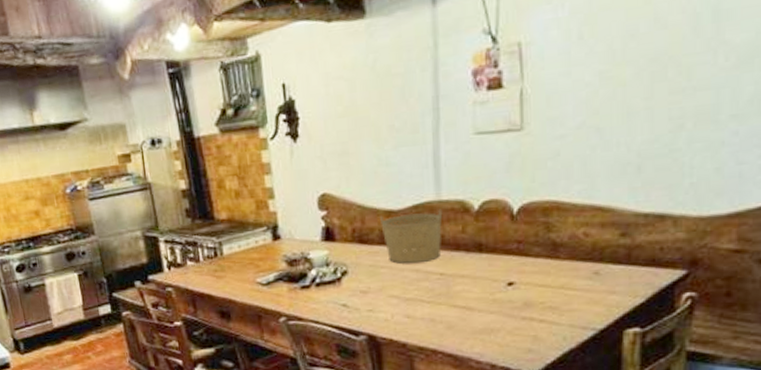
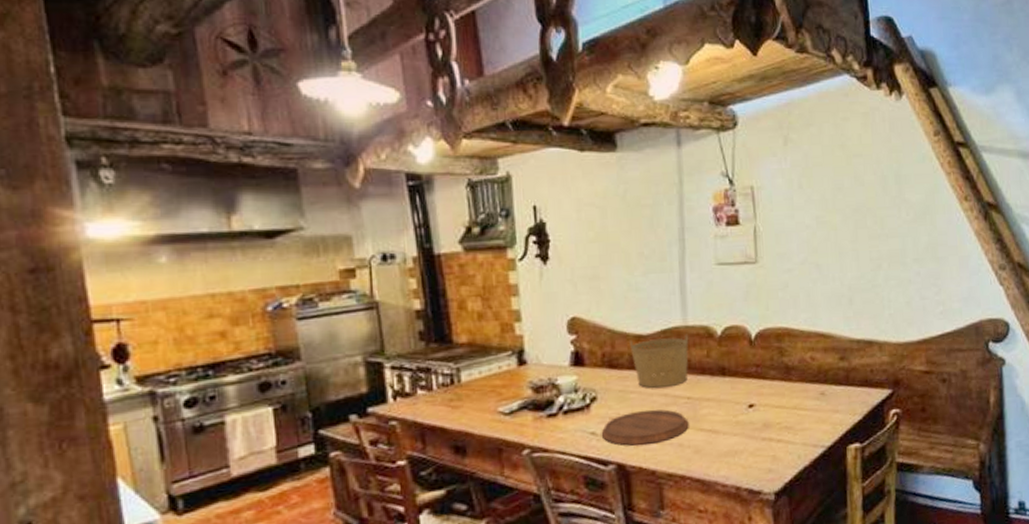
cutting board: none [352,284,442,319] -> present [601,409,689,446]

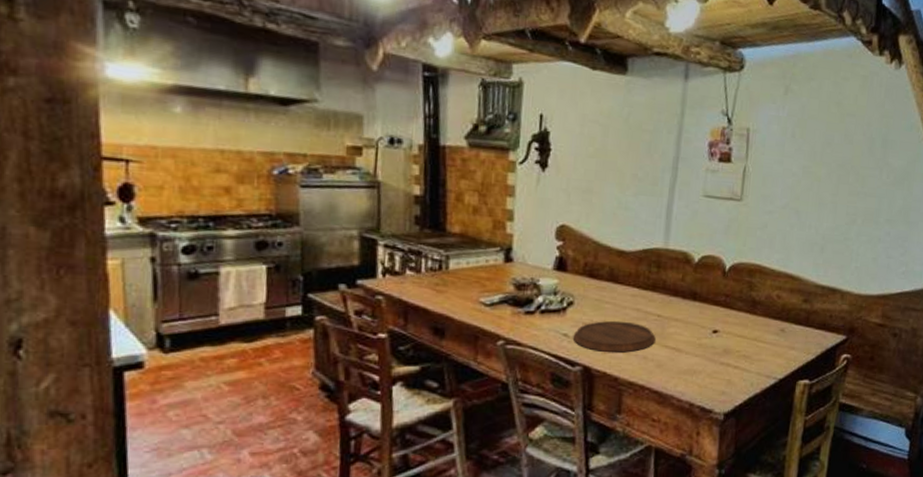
basket: present [630,334,689,389] -> none [612,255,668,303]

